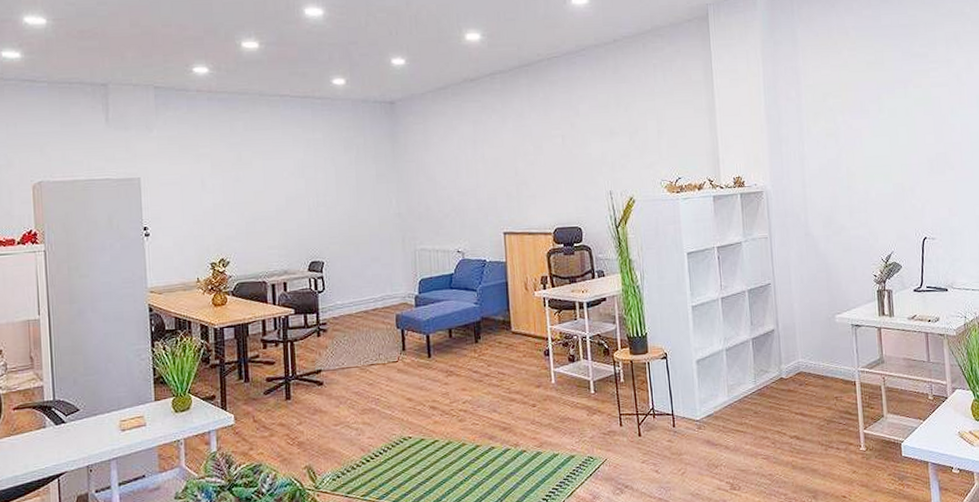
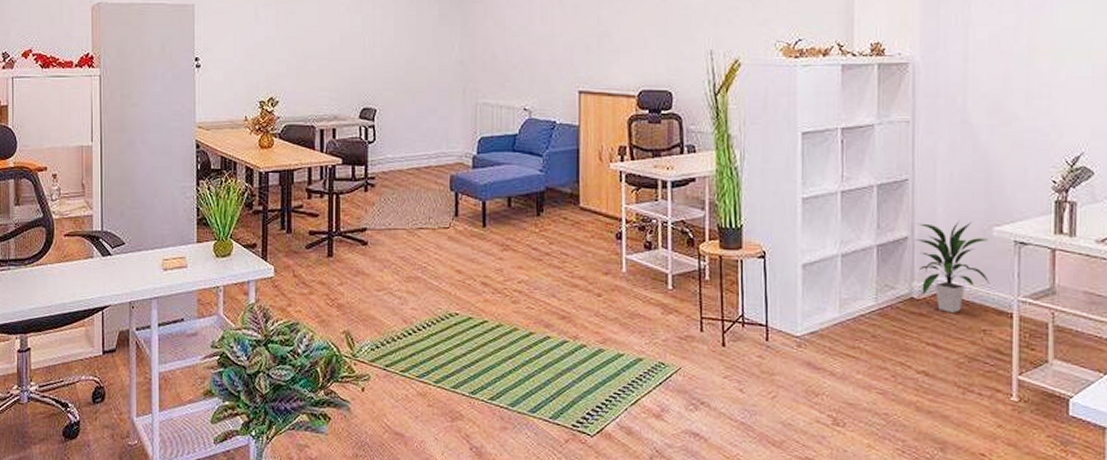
indoor plant: none [779,312,837,387] -> present [914,219,990,314]

